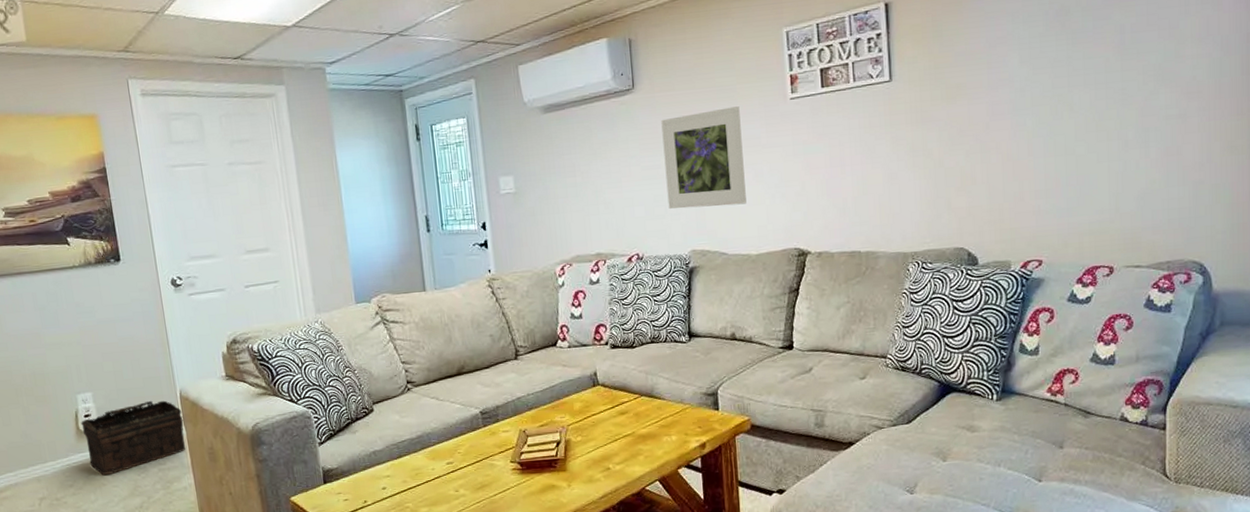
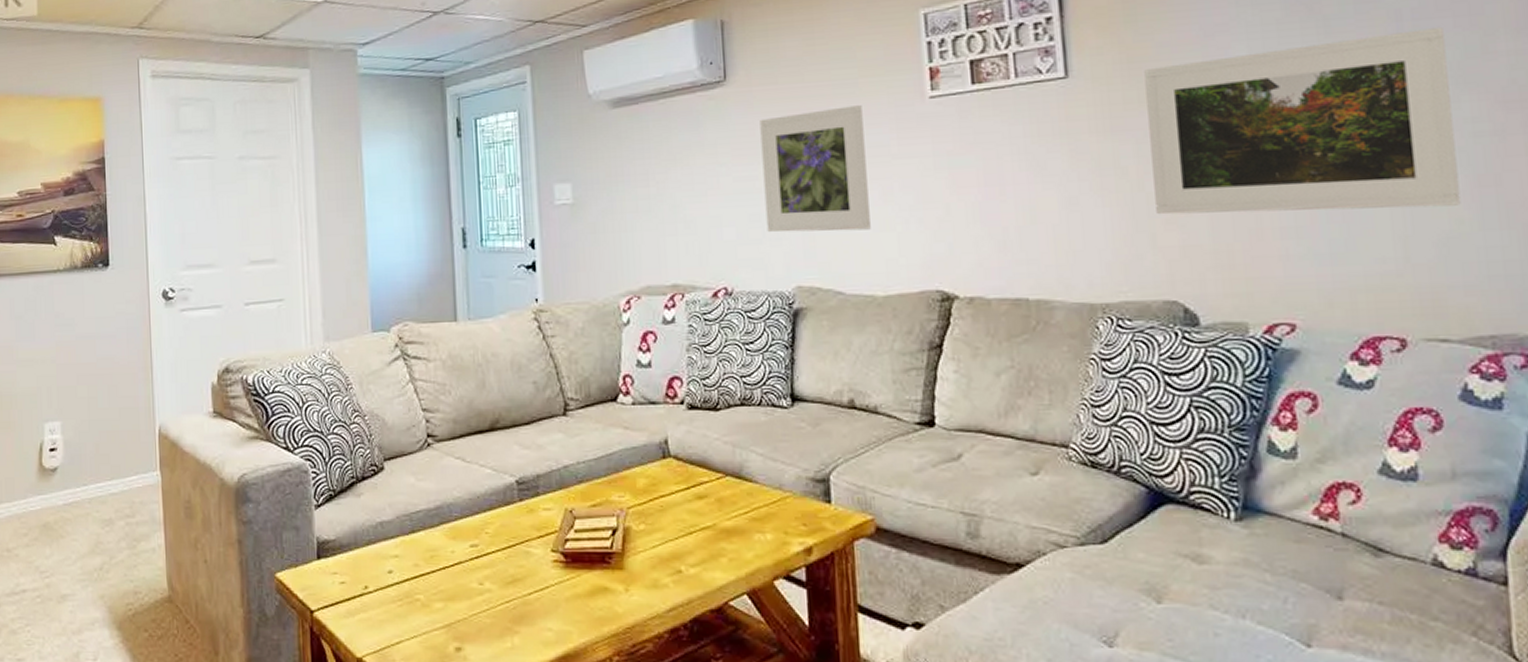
basket: present [81,400,186,476] -> none [45,436,160,525]
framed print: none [946,37,1154,185] -> present [1144,26,1461,215]

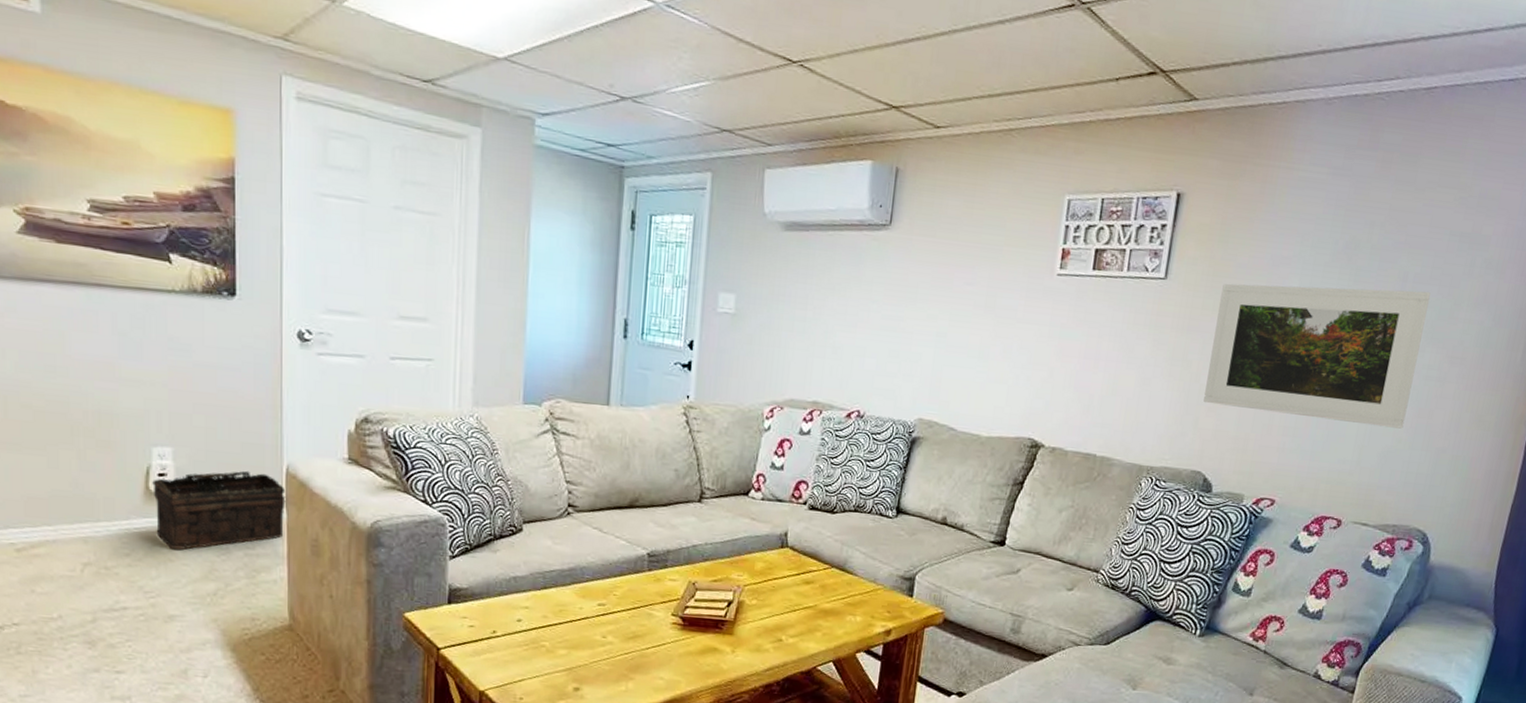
basket: none [45,436,160,525] -> present [152,470,286,550]
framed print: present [760,105,871,233] -> none [902,266,1002,380]

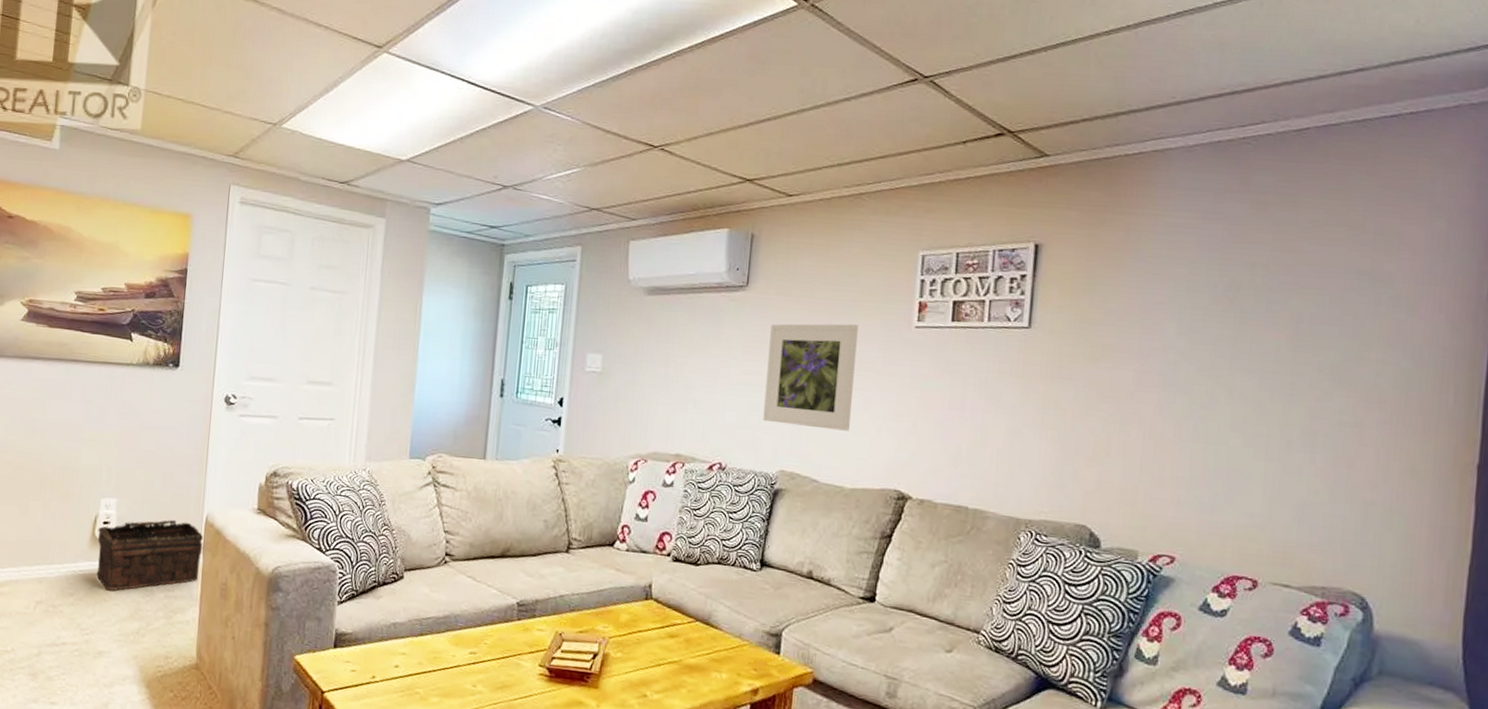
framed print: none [902,266,1002,380] -> present [762,323,858,431]
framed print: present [1203,283,1431,429] -> none [1082,330,1331,480]

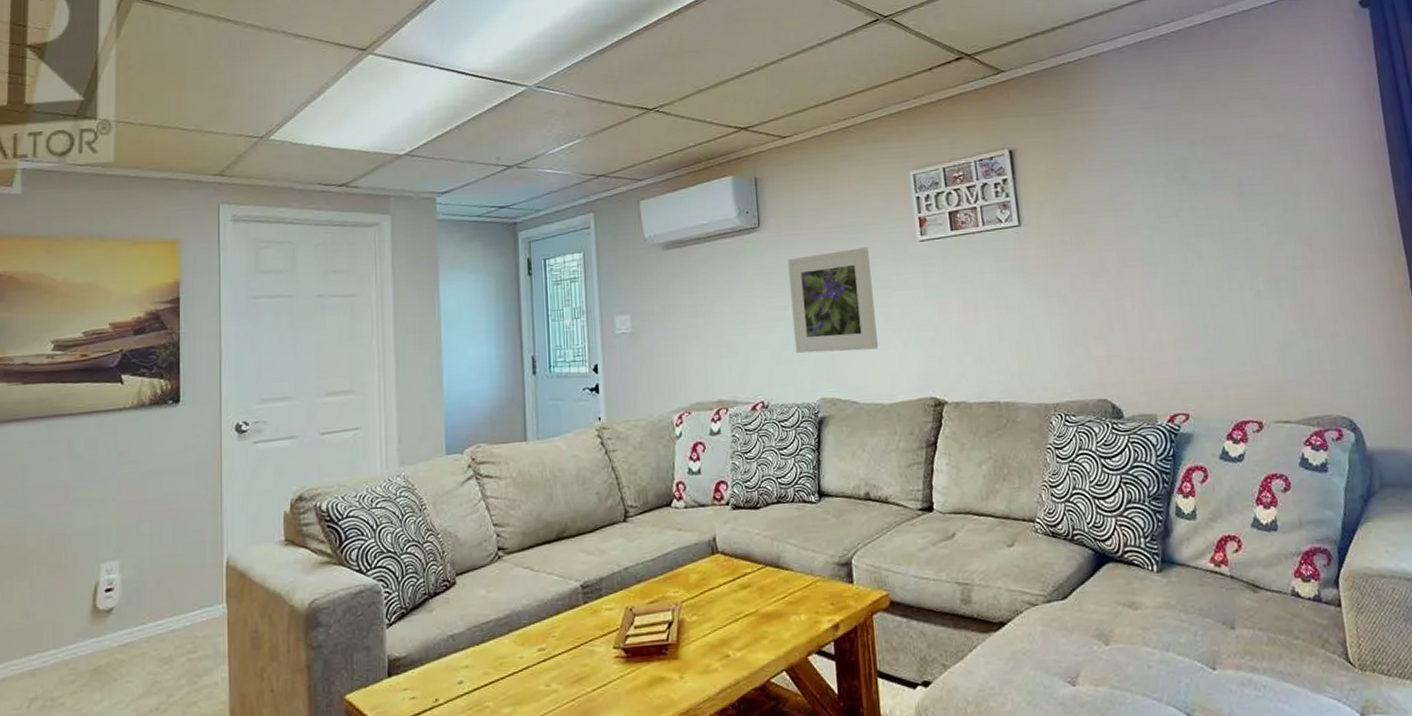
basket: present [96,519,204,591] -> none [100,570,226,668]

